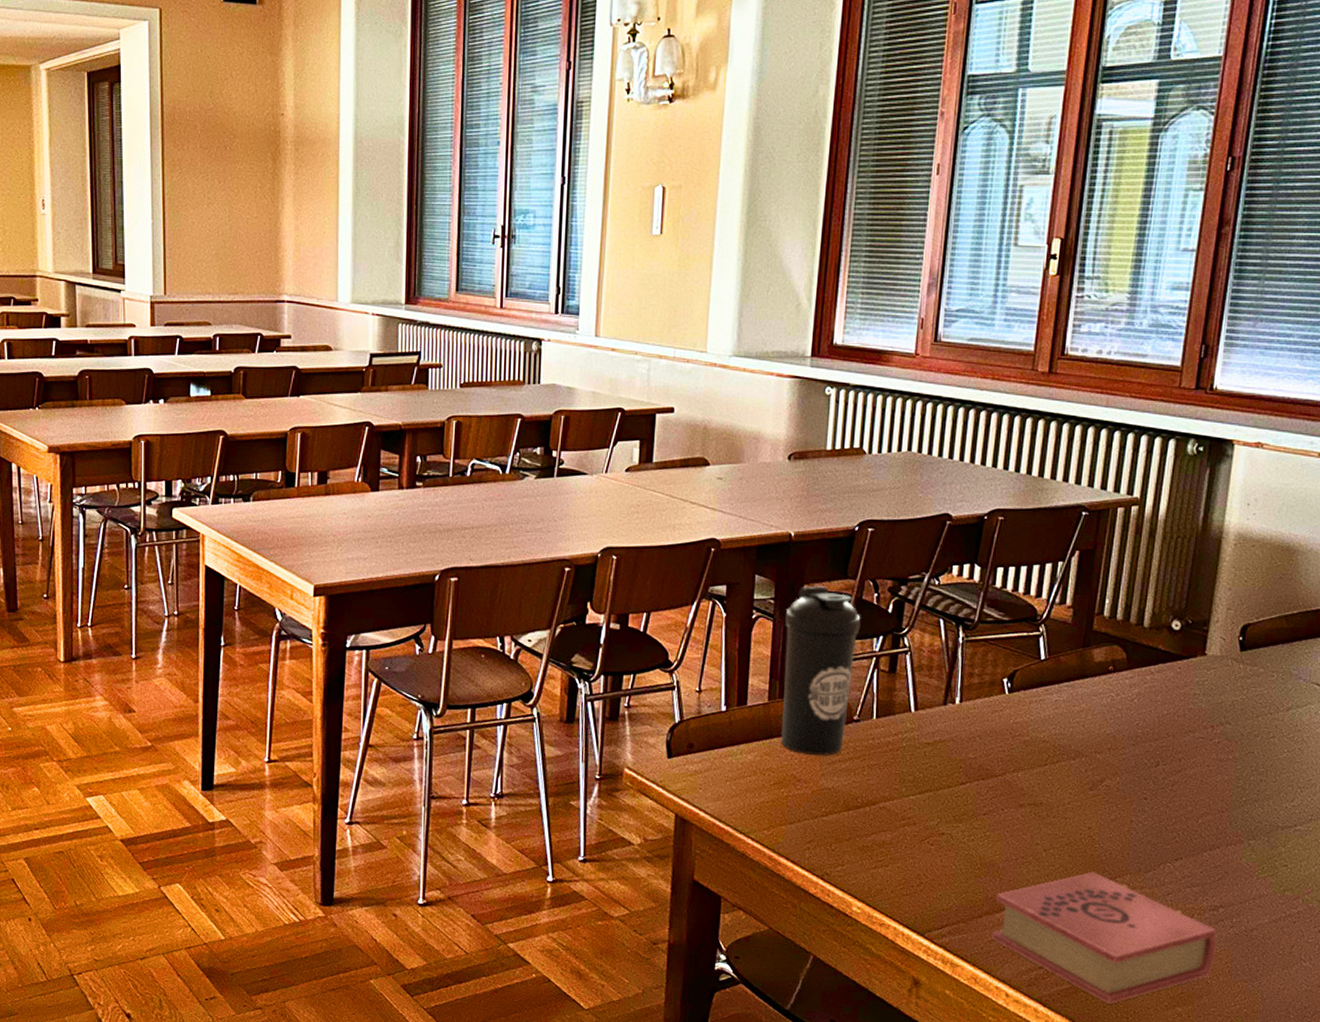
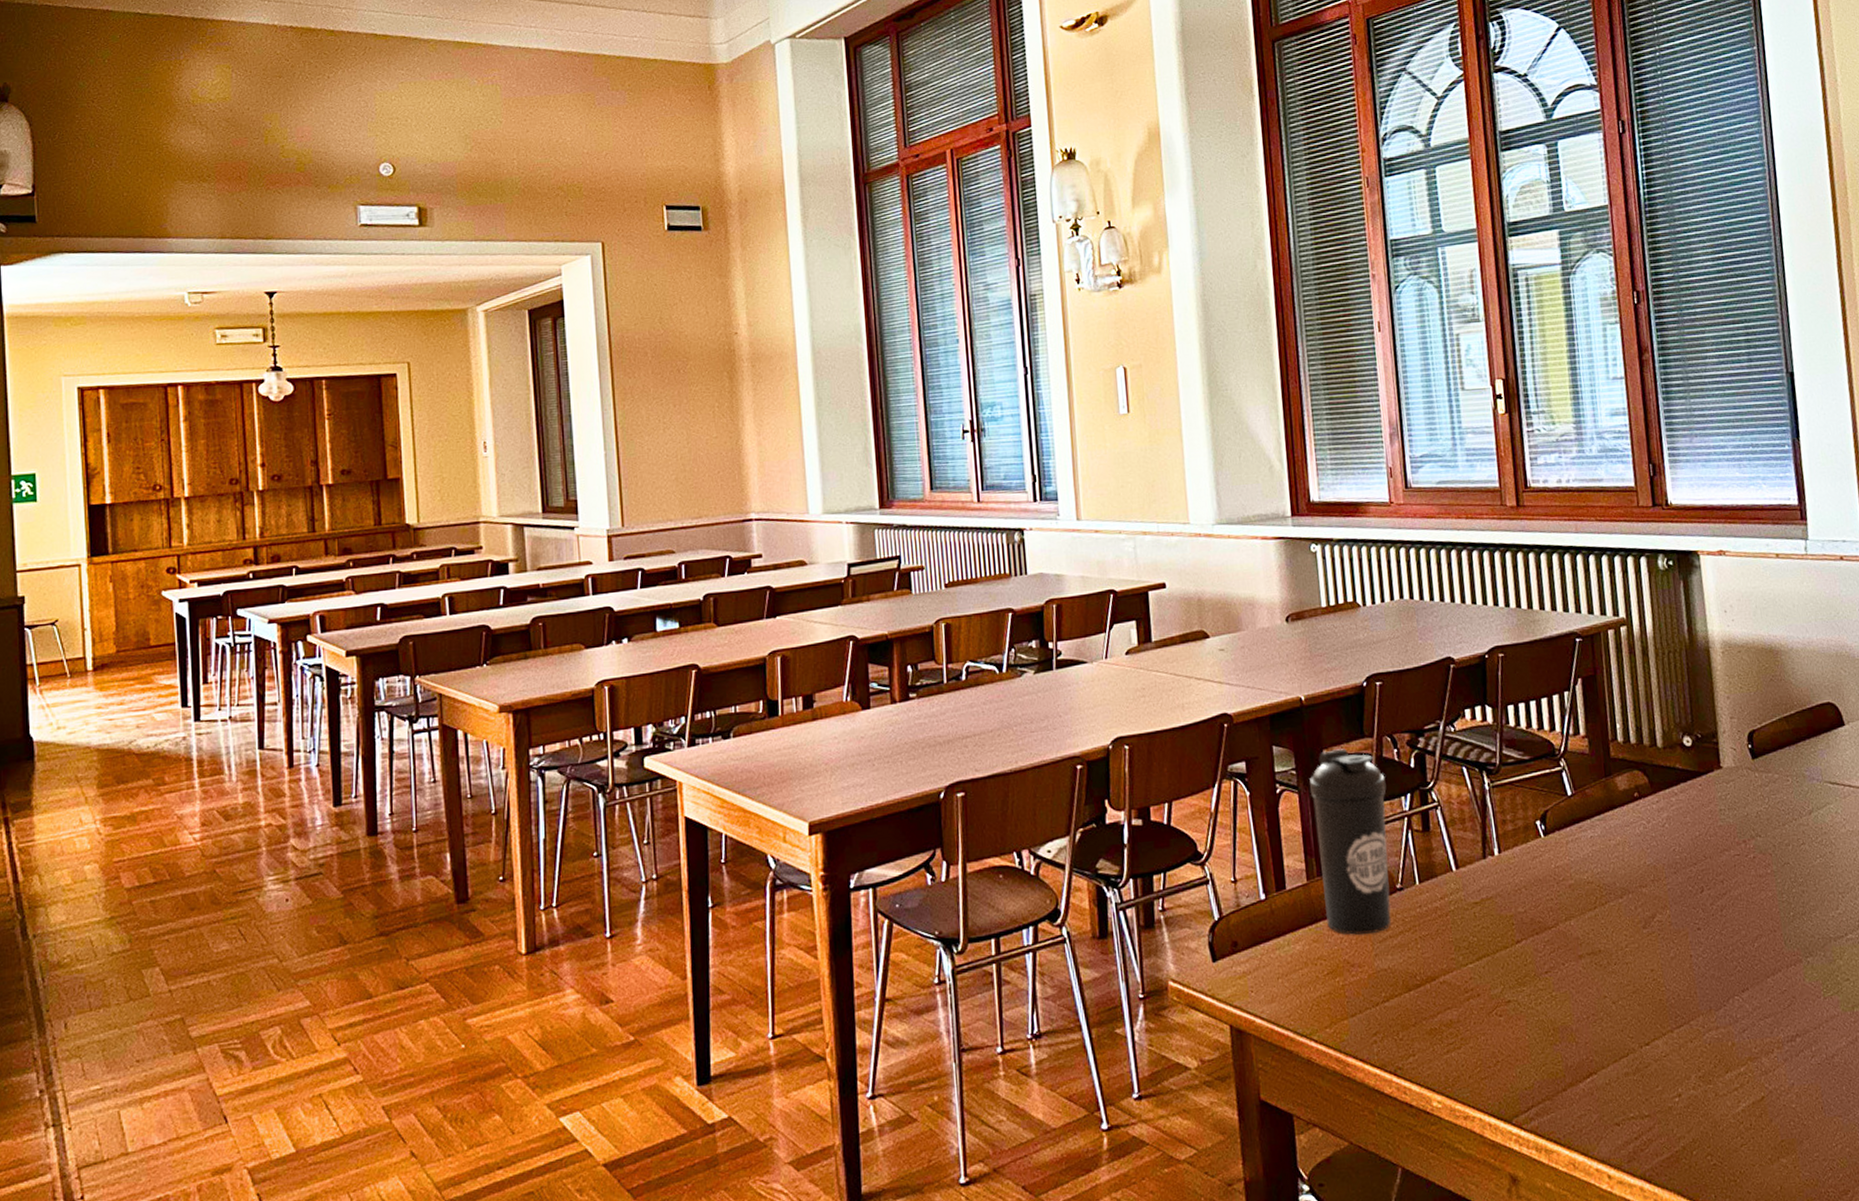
book: present [992,871,1217,1004] -> none [1576,1018,1805,1168]

